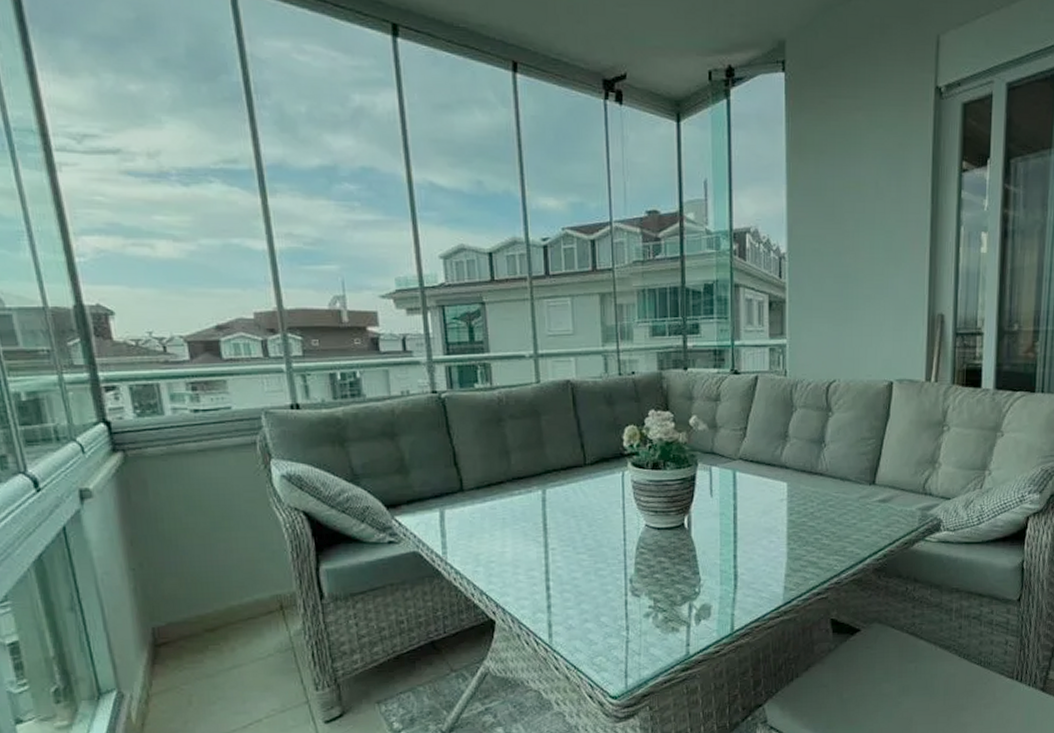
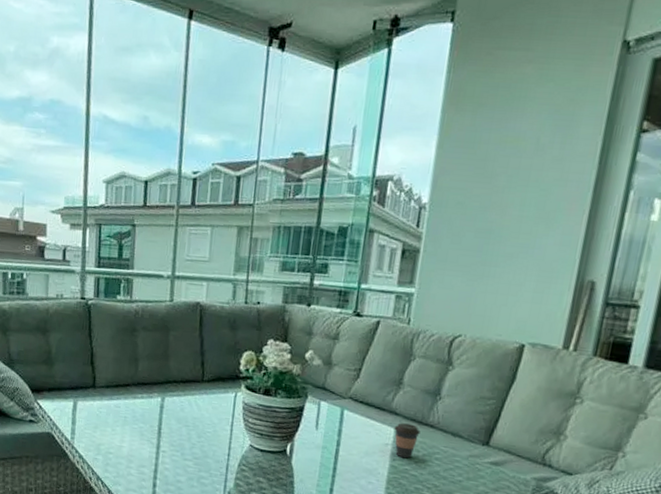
coffee cup: none [786,475,811,511] -> present [394,423,421,459]

